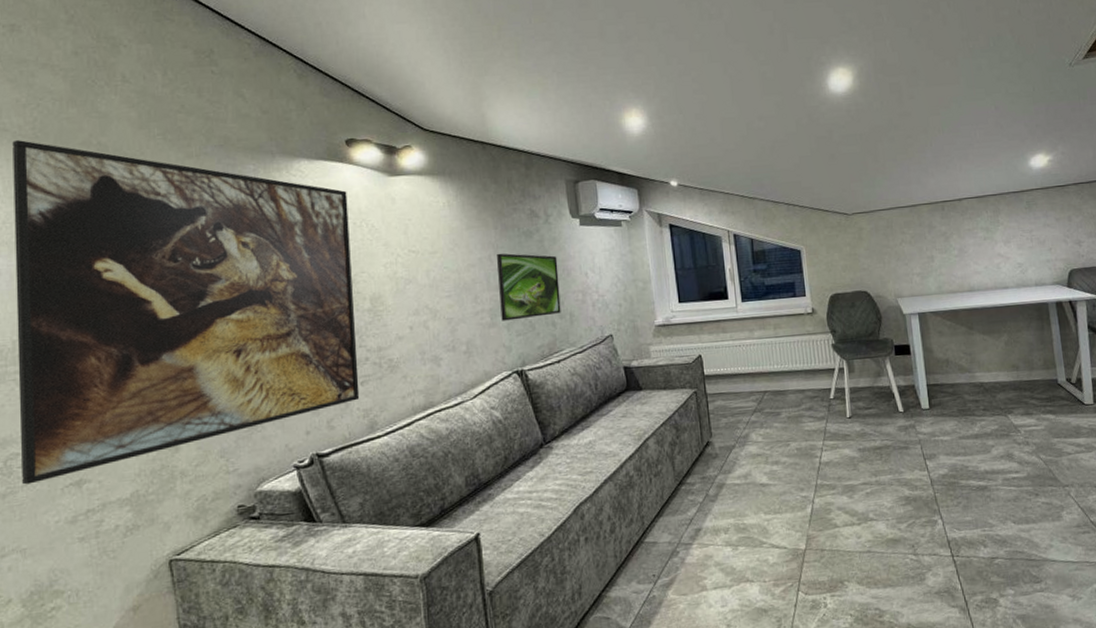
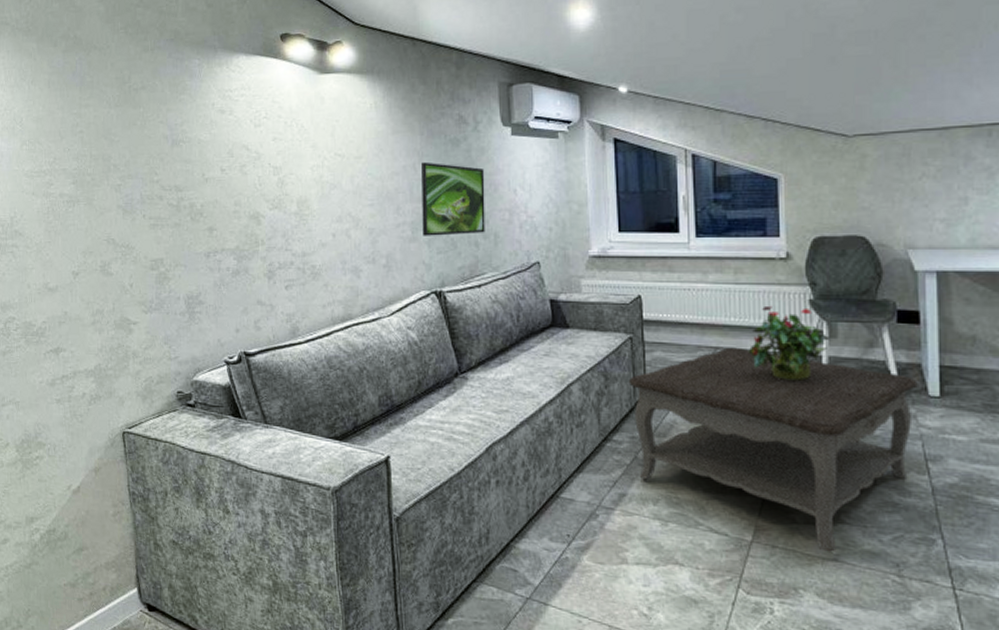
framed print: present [12,140,360,485] -> none [12,33,284,346]
coffee table: none [696,389,914,546] -> present [628,347,918,552]
potted plant: none [789,350,850,412] -> present [748,305,830,381]

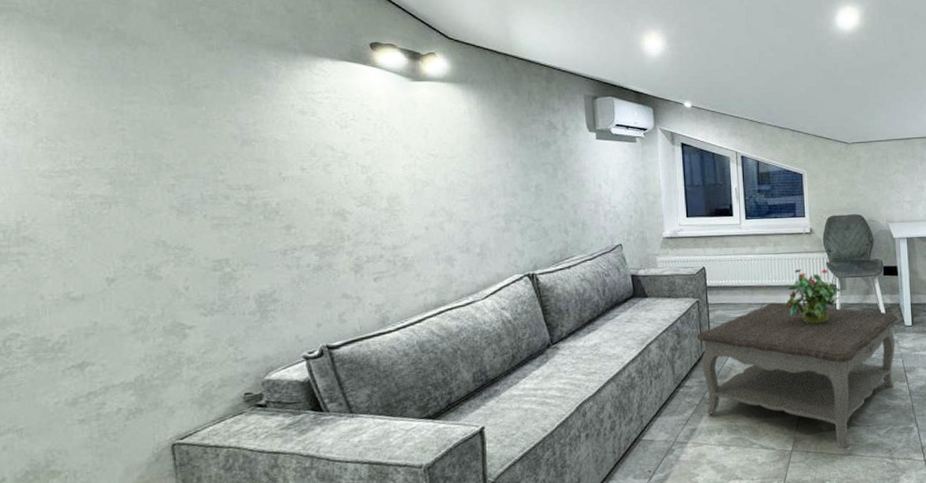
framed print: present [421,161,485,236] -> none [514,161,574,226]

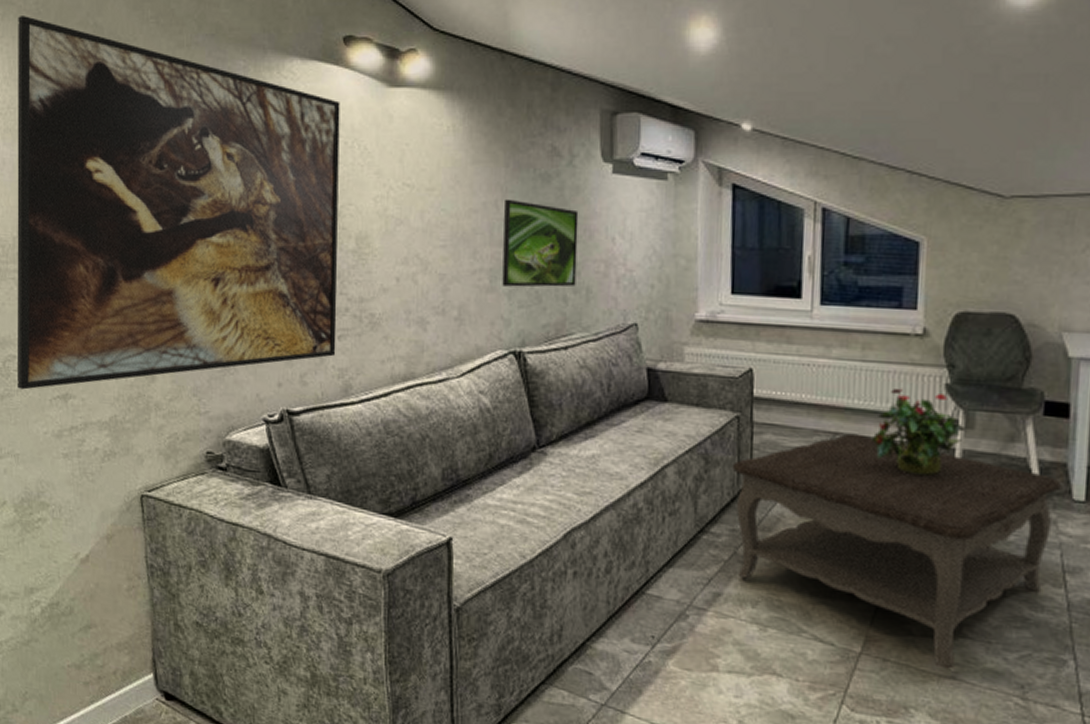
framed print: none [21,22,372,366] -> present [17,16,340,390]
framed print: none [514,161,574,226] -> present [502,198,579,288]

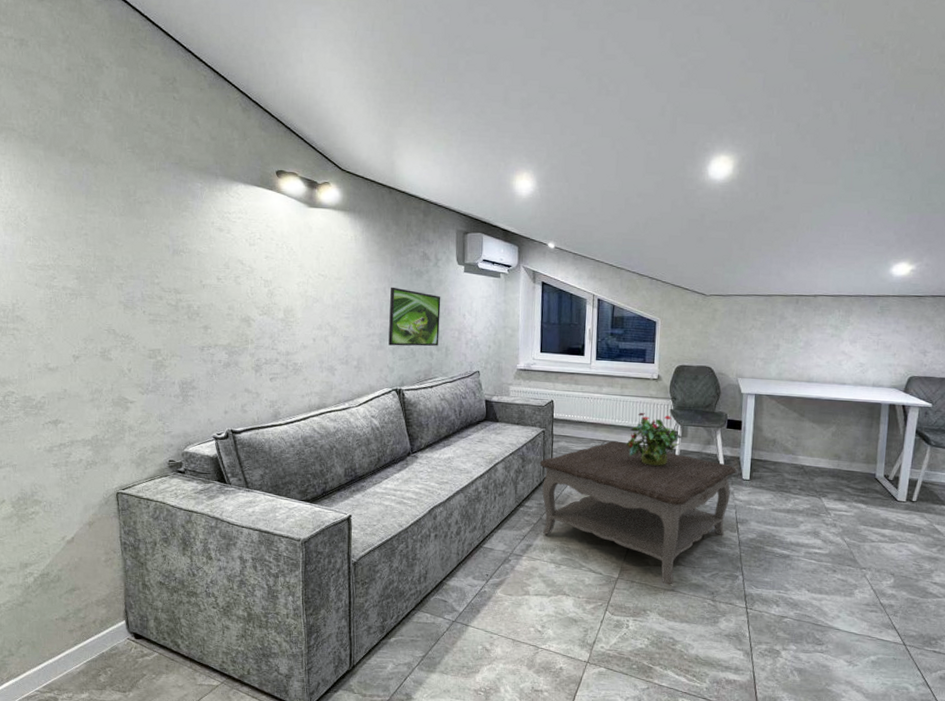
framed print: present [17,16,340,390] -> none [15,139,274,417]

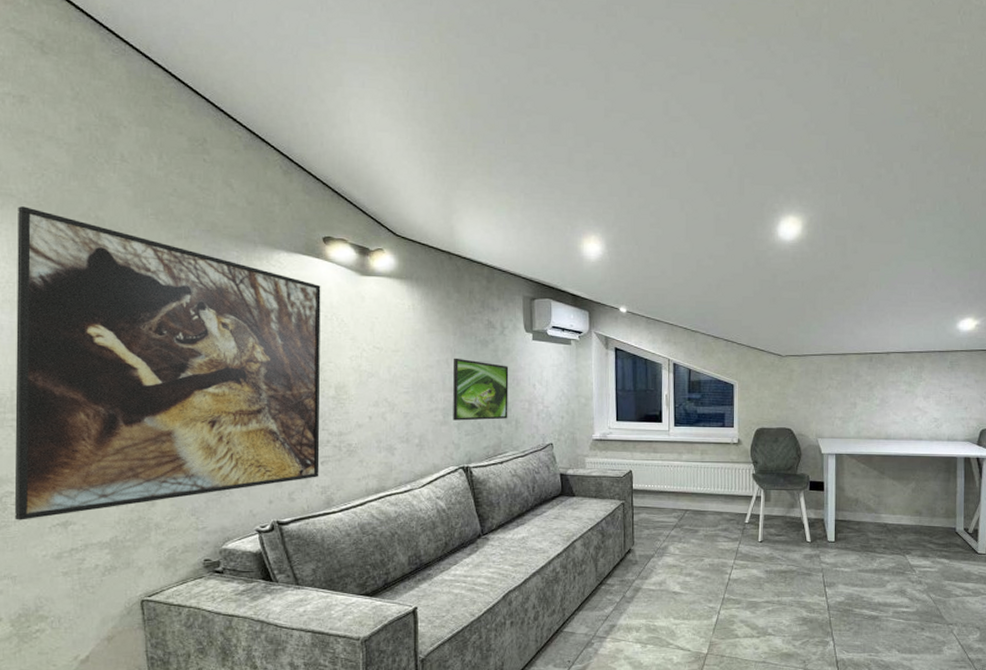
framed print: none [15,139,274,417] -> present [14,206,321,520]
coffee table: present [539,441,736,585] -> none [620,509,821,657]
potted plant: present [626,412,682,466] -> none [709,478,766,533]

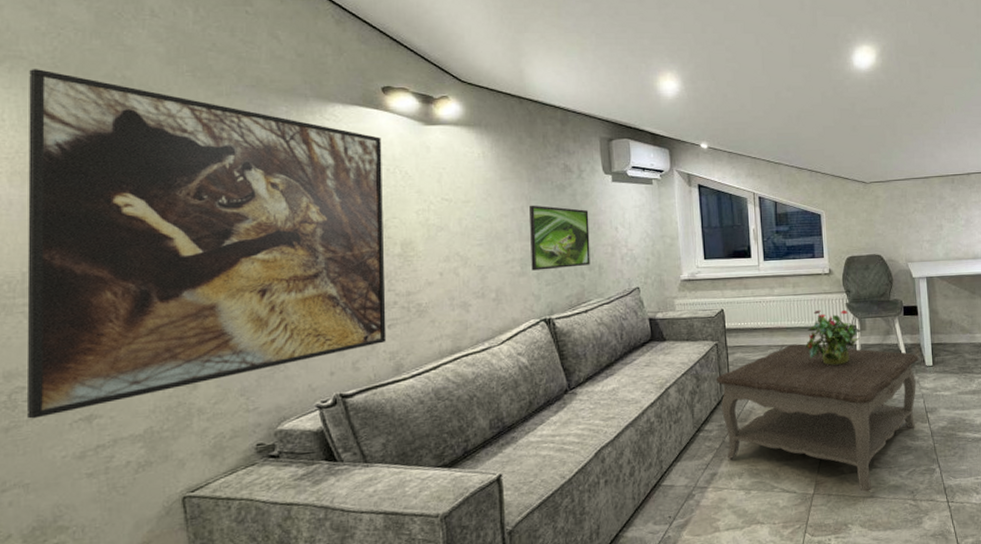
coffee table: none [620,509,821,657] -> present [716,344,919,492]
potted plant: none [709,478,766,533] -> present [805,309,861,366]

